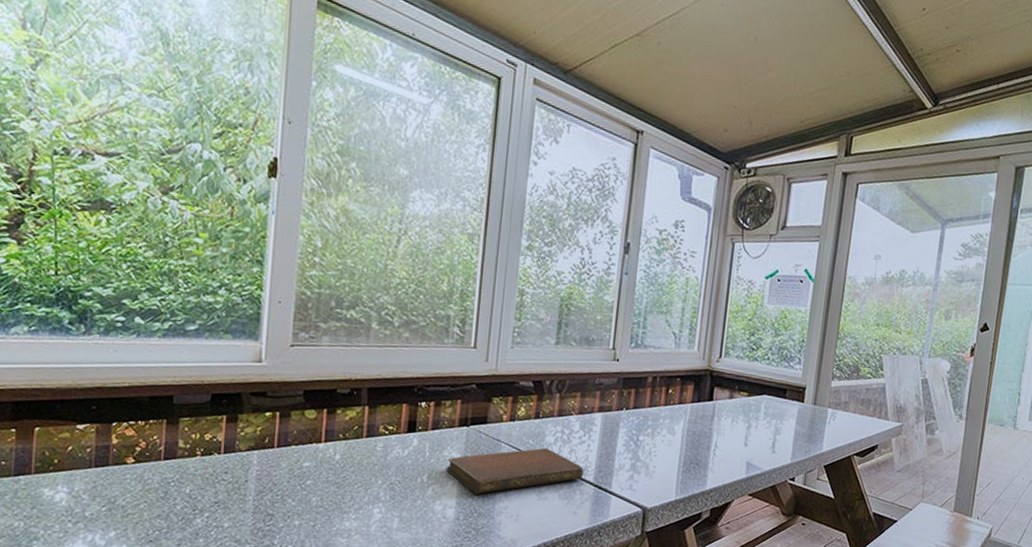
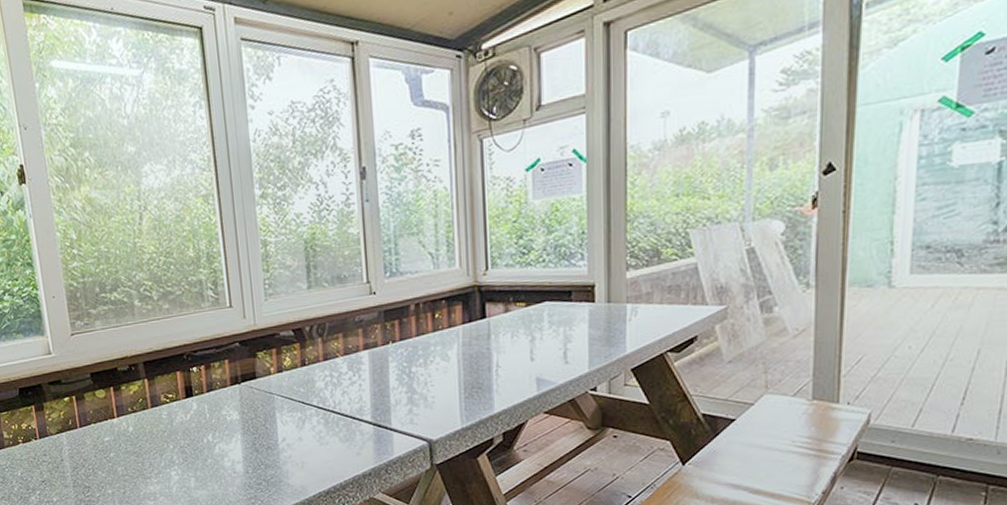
notebook: present [446,447,584,494] -> none [226,393,361,447]

